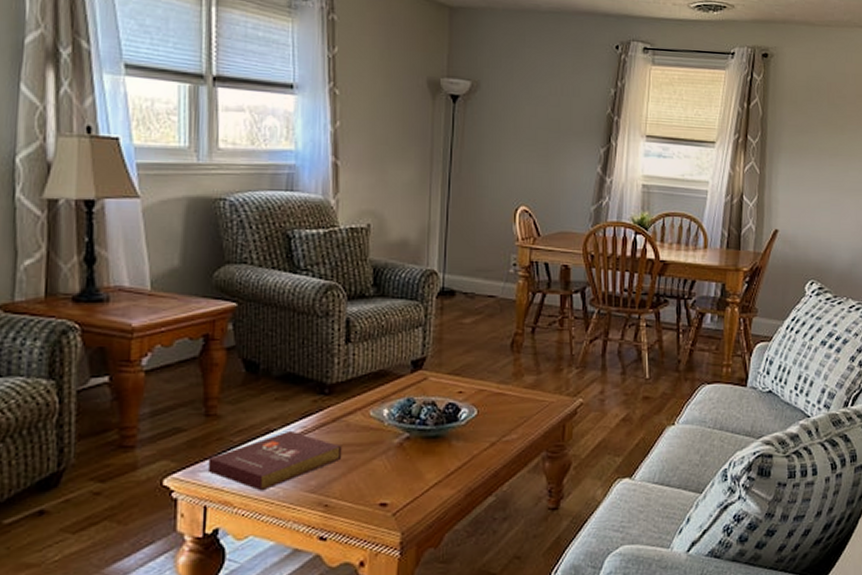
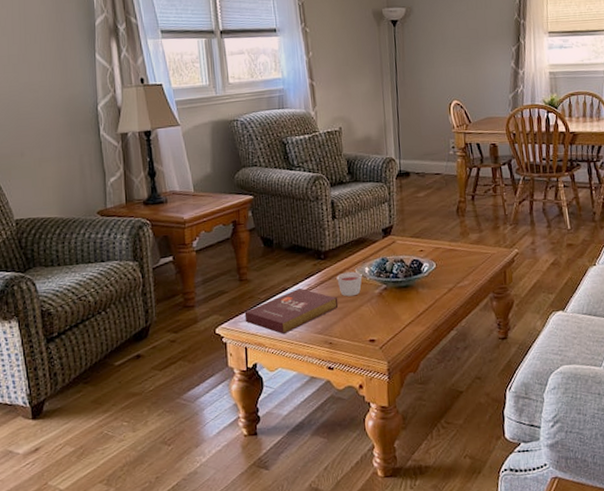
candle: none [343,413,379,446] -> present [336,271,362,297]

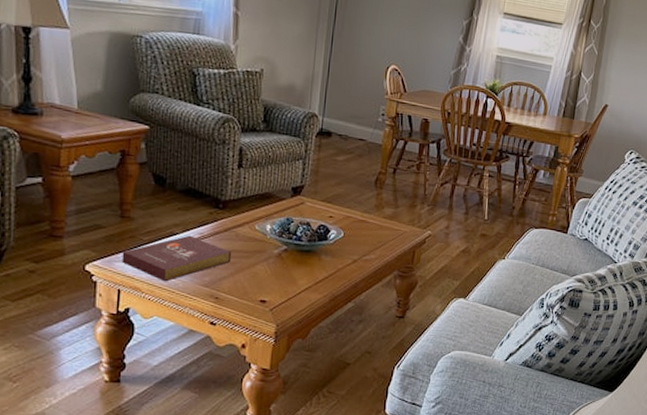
candle: present [336,271,362,297] -> none [233,226,262,253]

